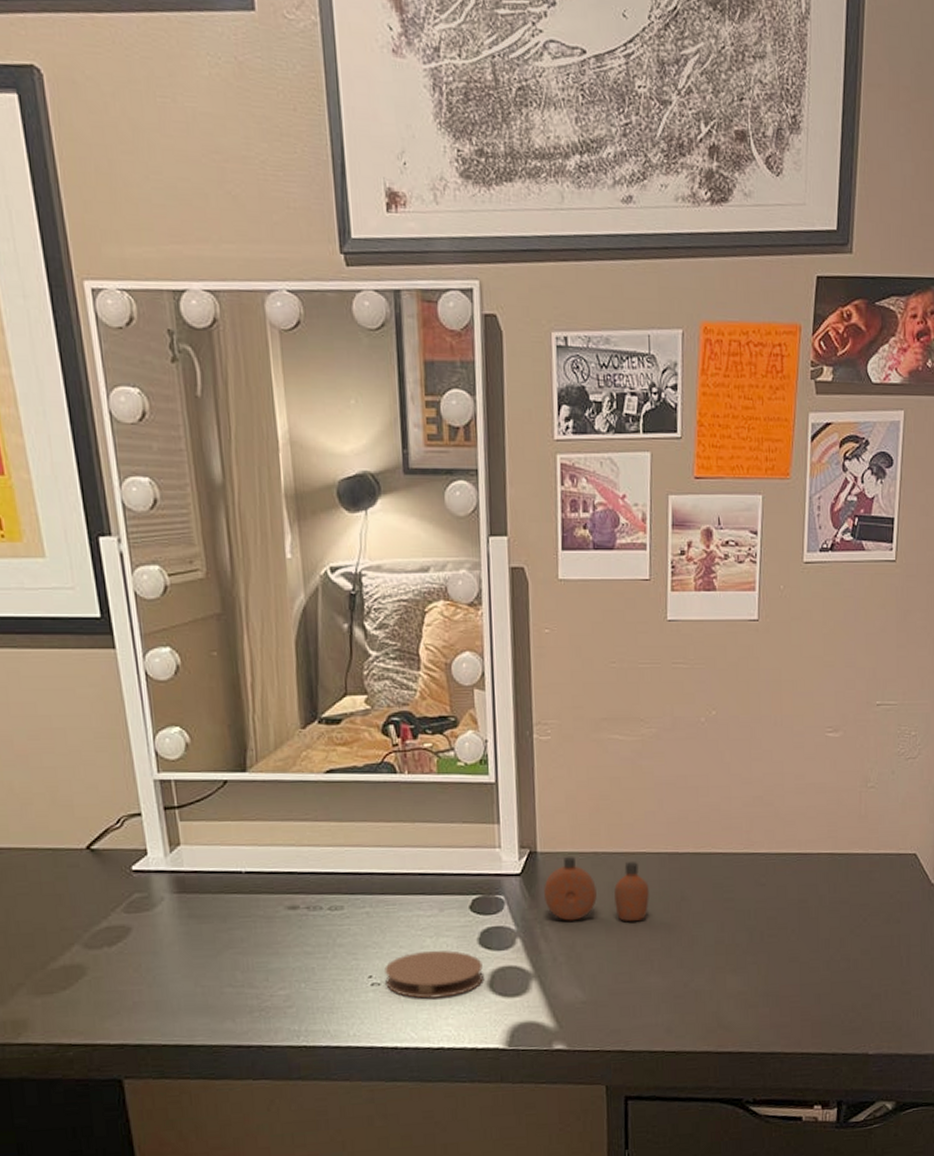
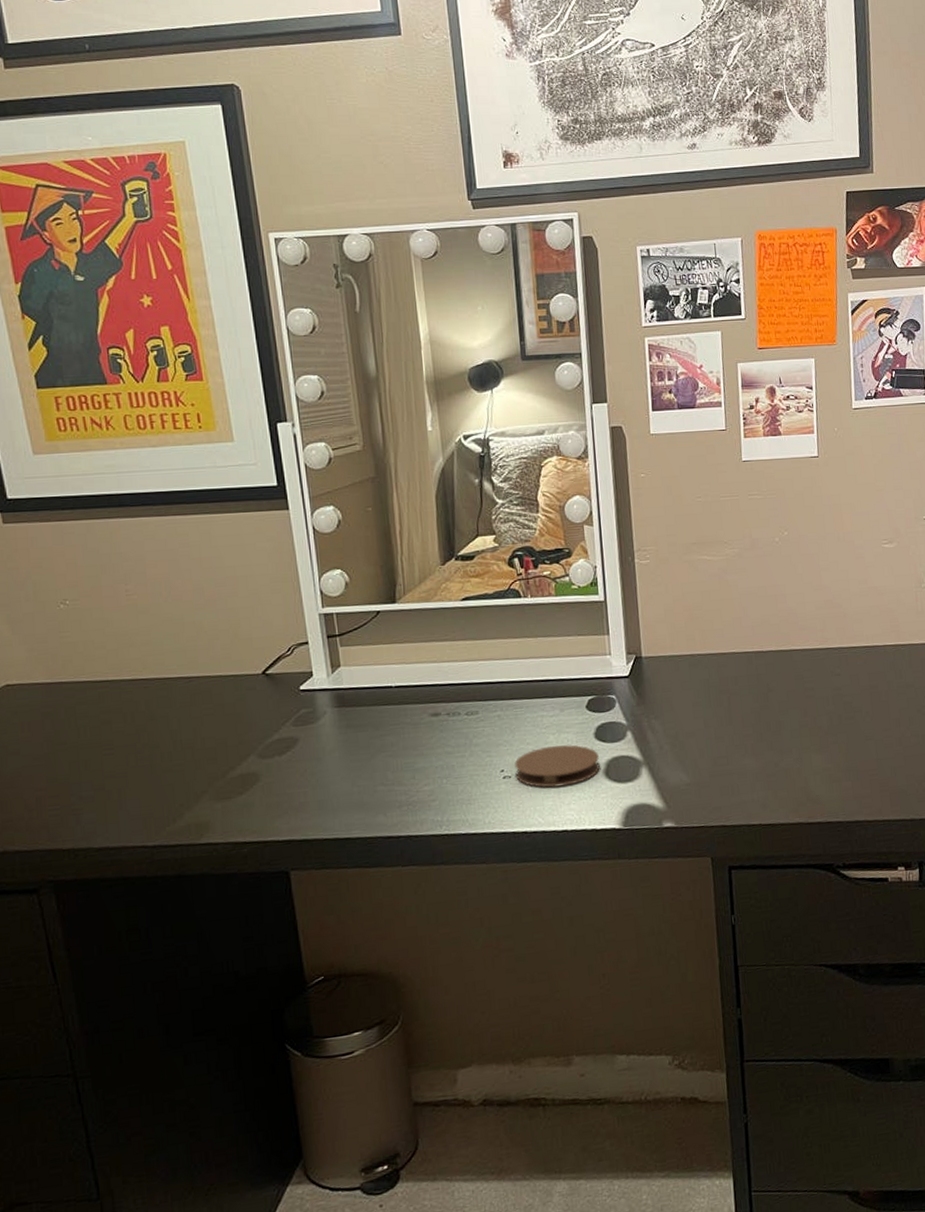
perfume bottle: present [544,856,649,921] -> none [649,658,741,714]

